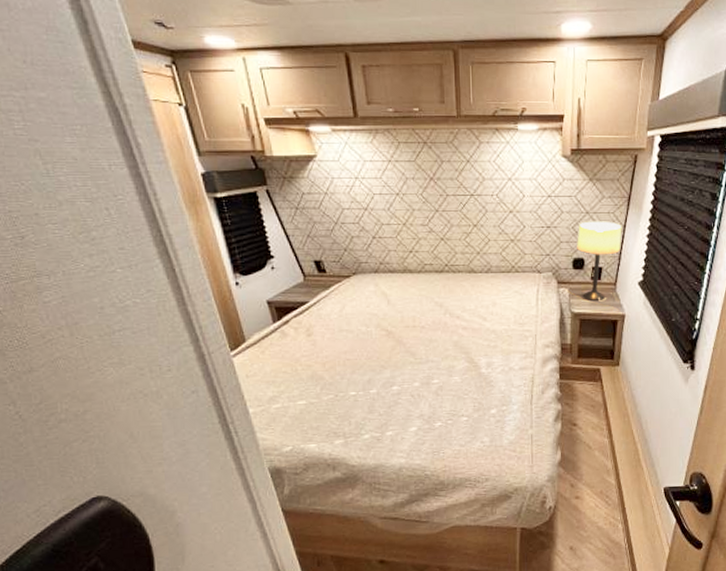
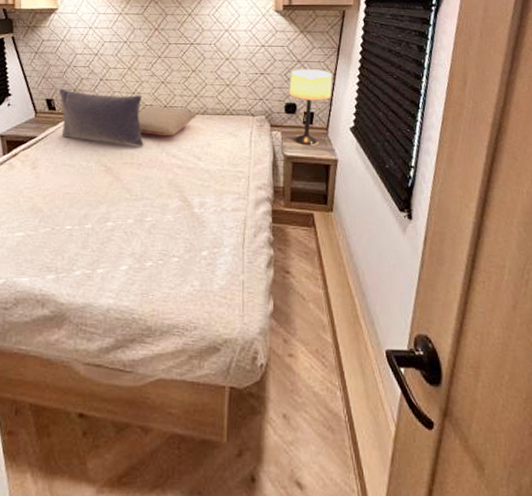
pillow: none [328,249,426,309] -> present [59,89,144,147]
pillow: none [417,266,480,296] -> present [138,107,197,135]

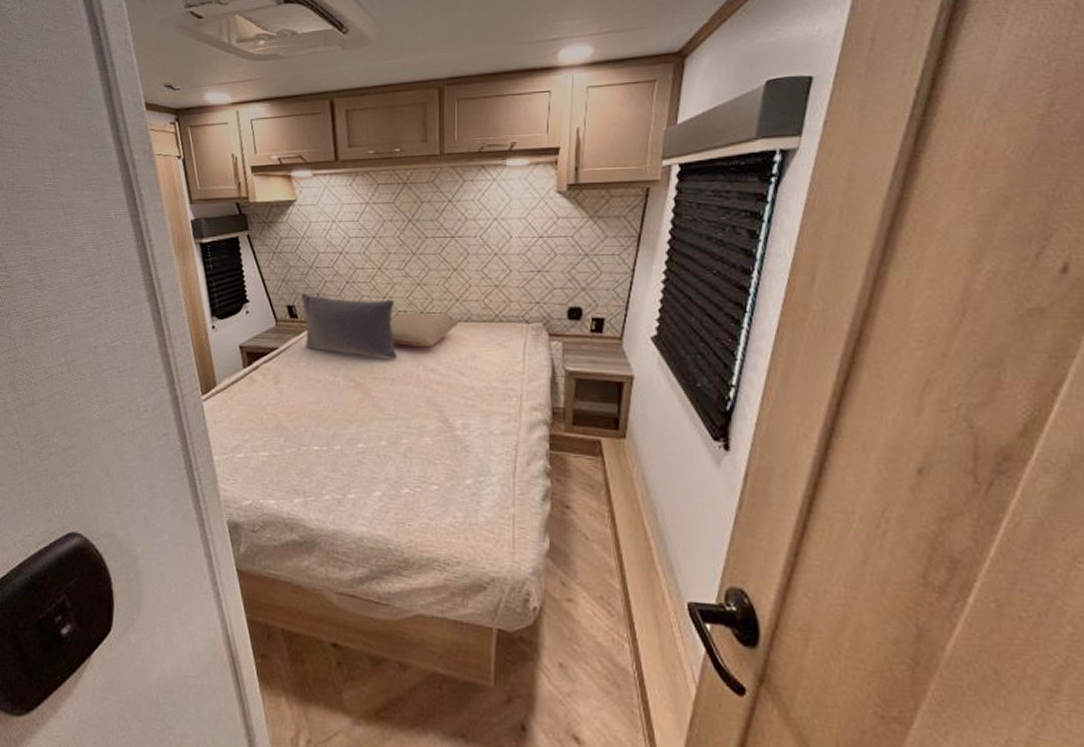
table lamp: present [289,69,333,147] -> none [573,264,630,360]

